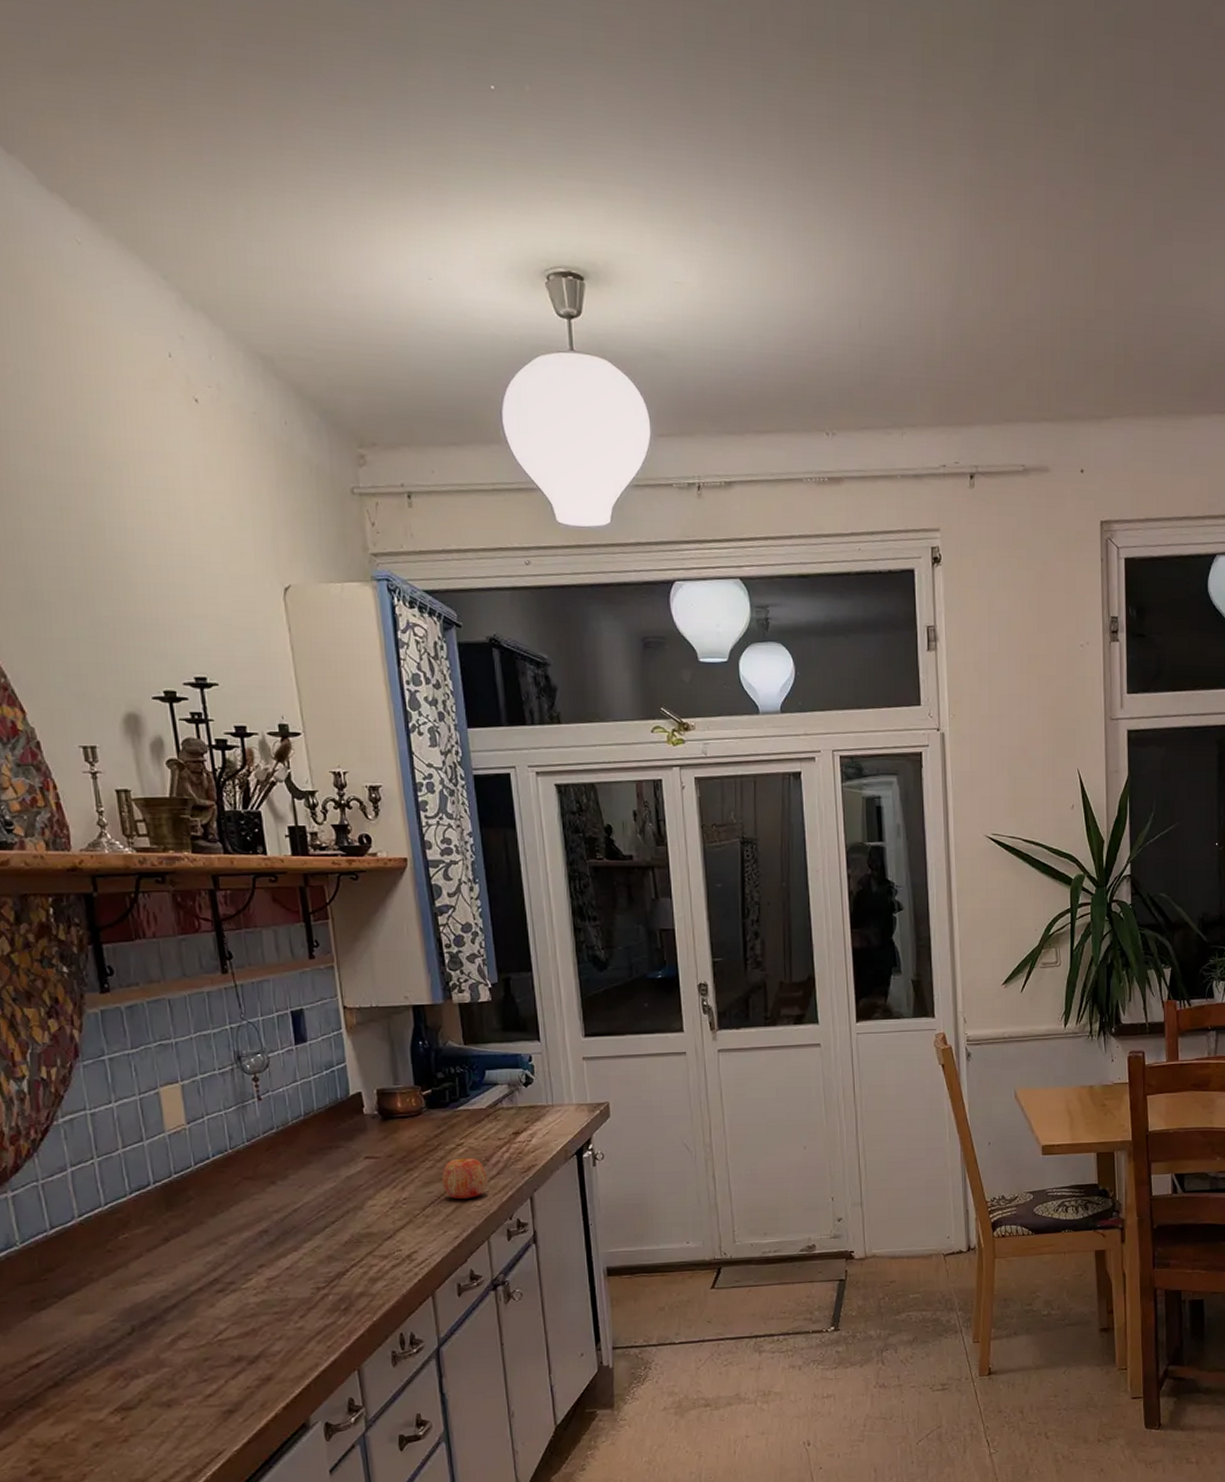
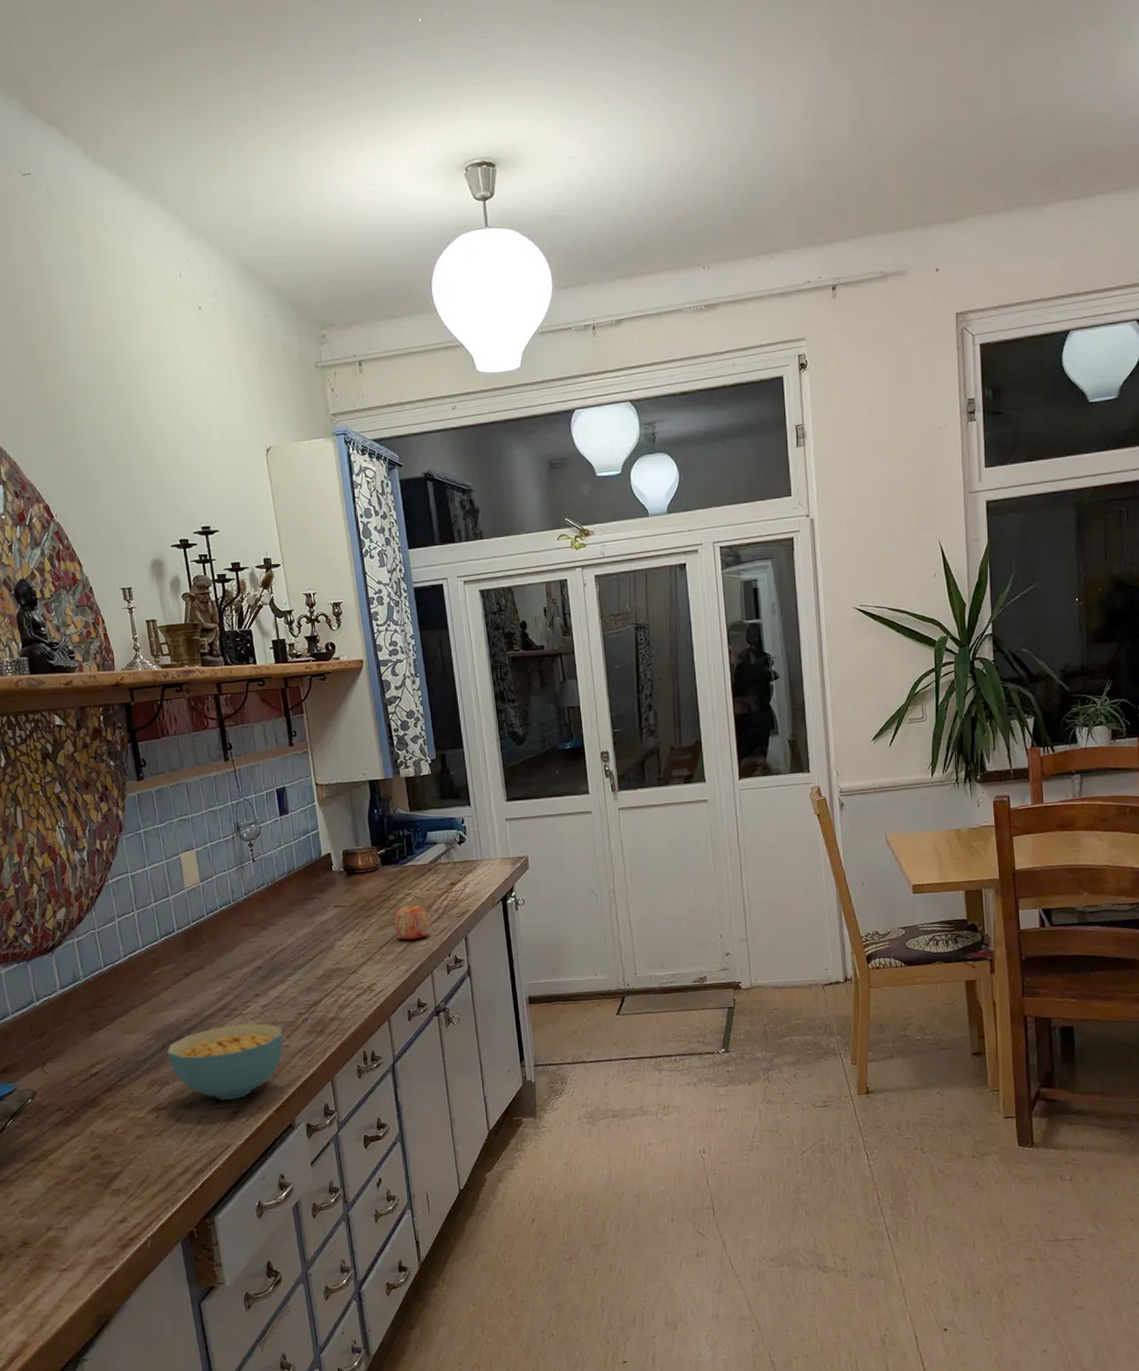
cereal bowl: none [137,1299,295,1396] -> present [167,1023,283,1100]

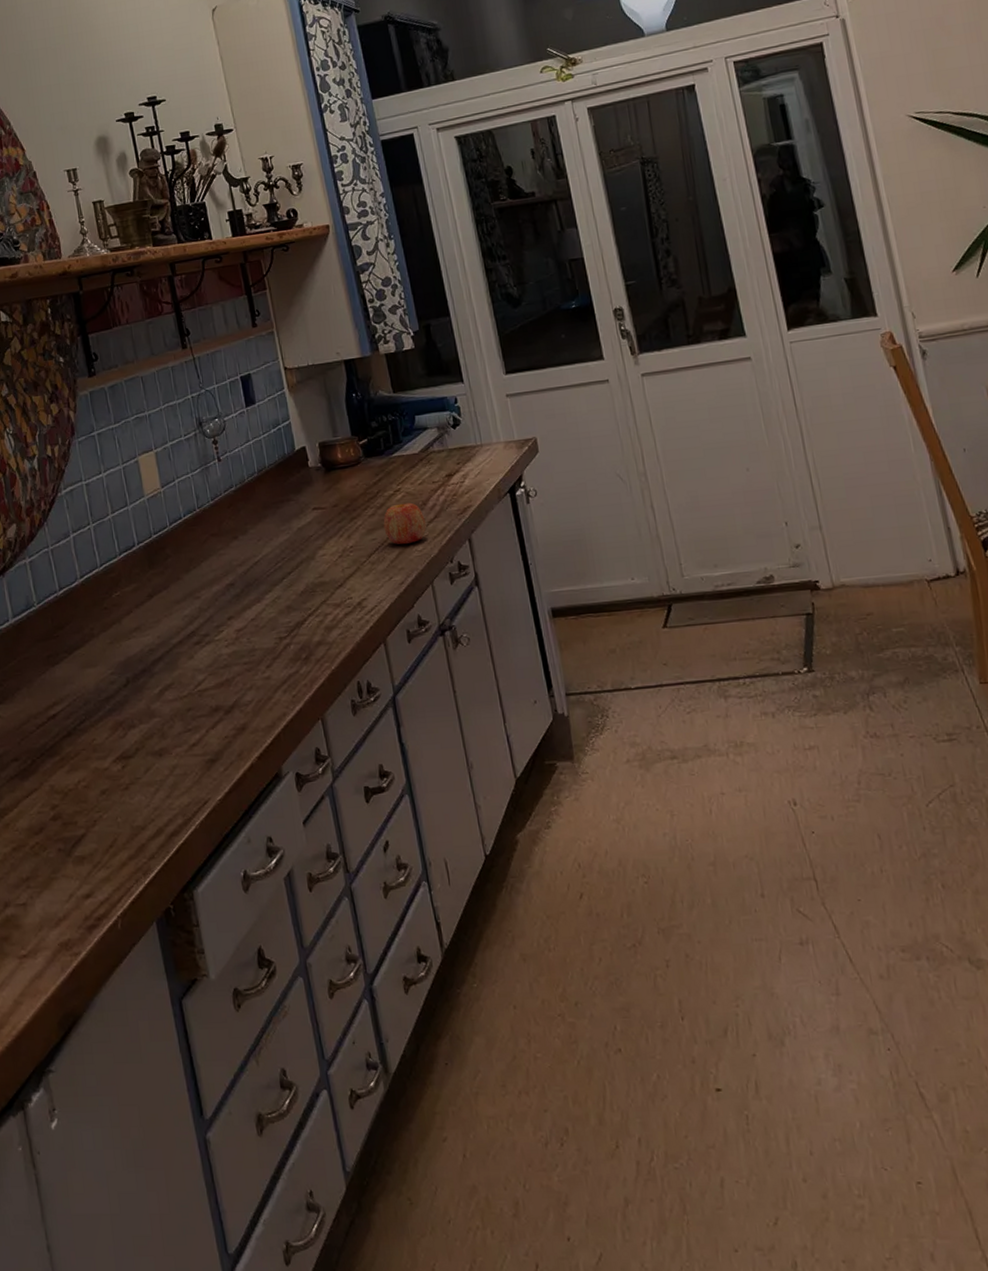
cereal bowl: present [167,1023,283,1100] -> none [131,650,263,745]

